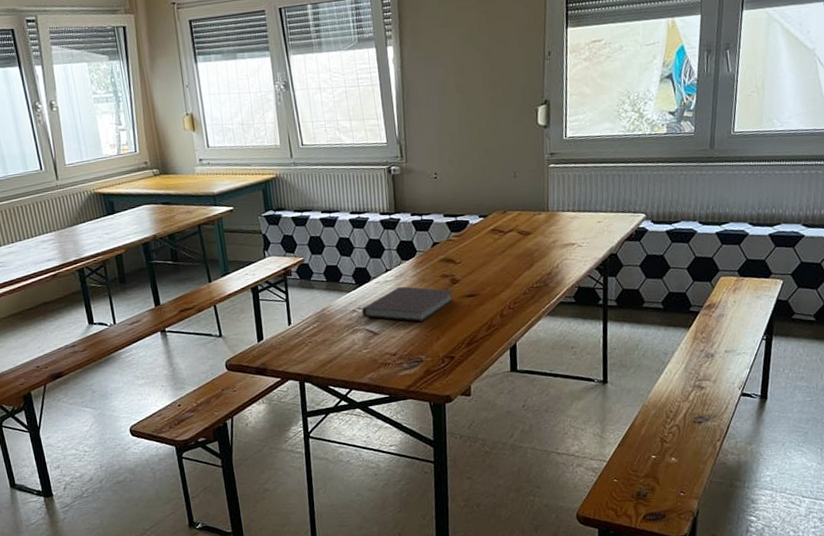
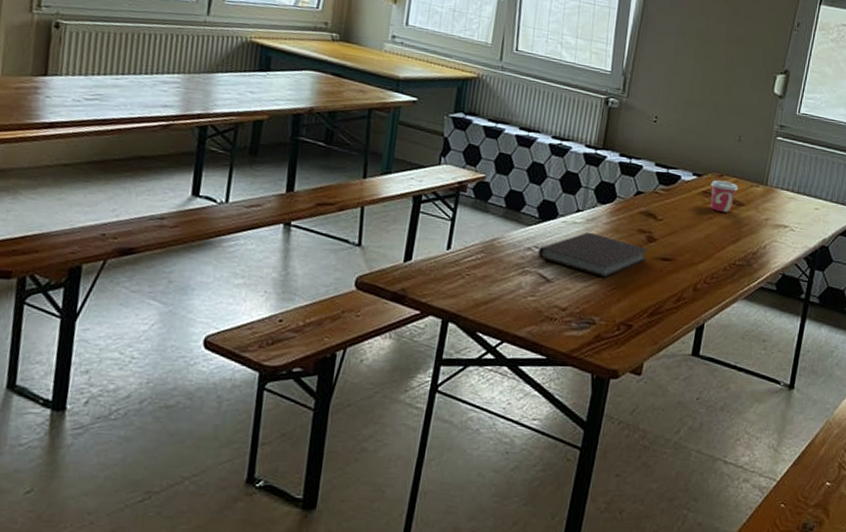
cup: none [497,216,522,245] -> present [710,180,738,212]

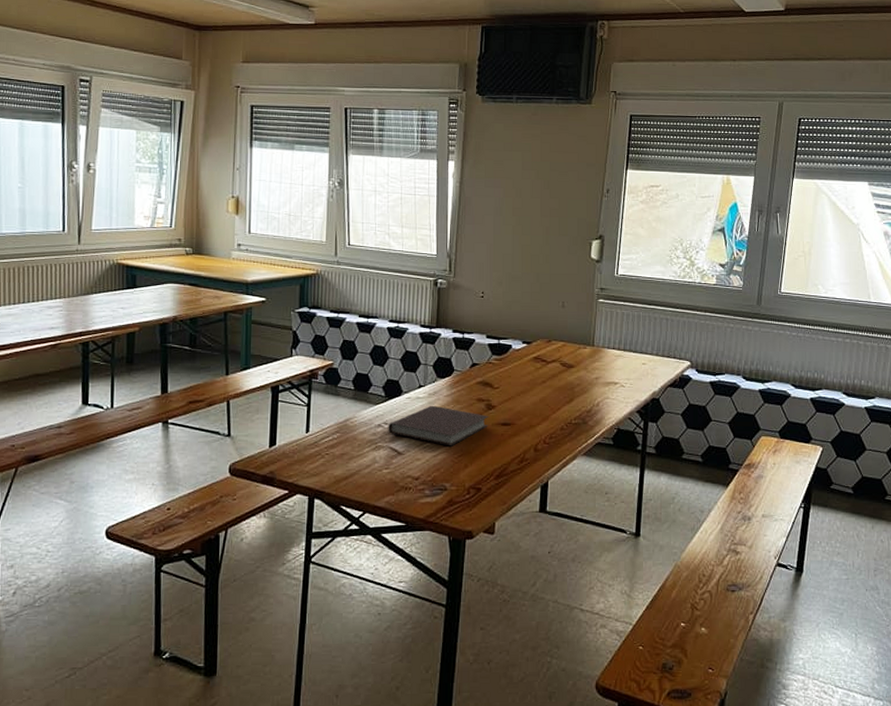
cup: present [710,180,738,212] -> none [541,345,566,375]

